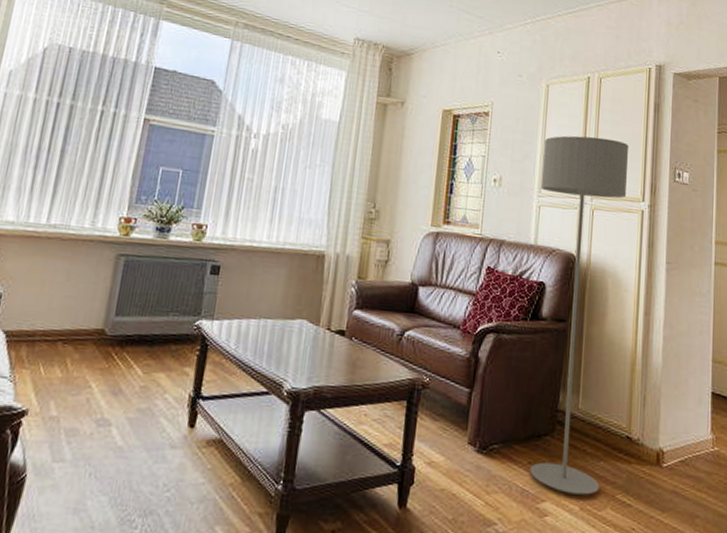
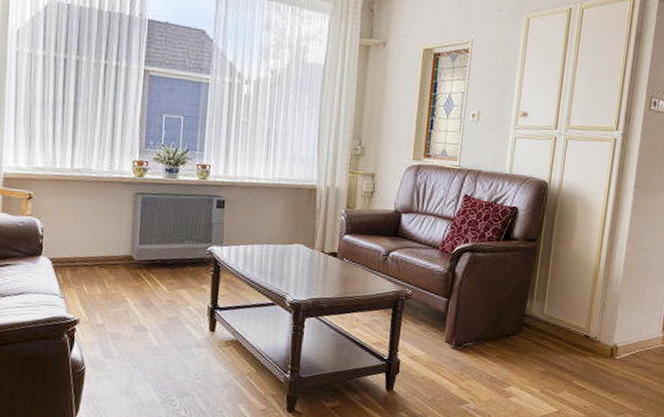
floor lamp: present [530,135,629,495] -> none [498,68,607,381]

